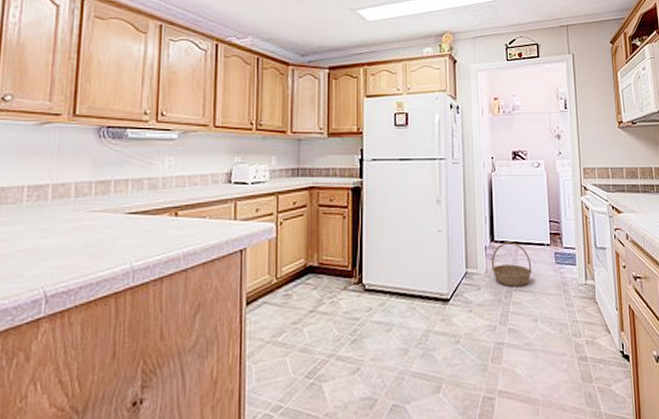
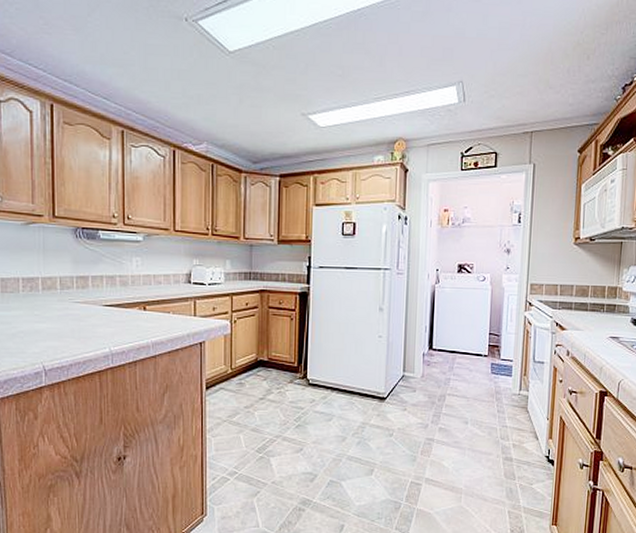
basket: present [491,242,532,287] -> none [427,350,467,392]

